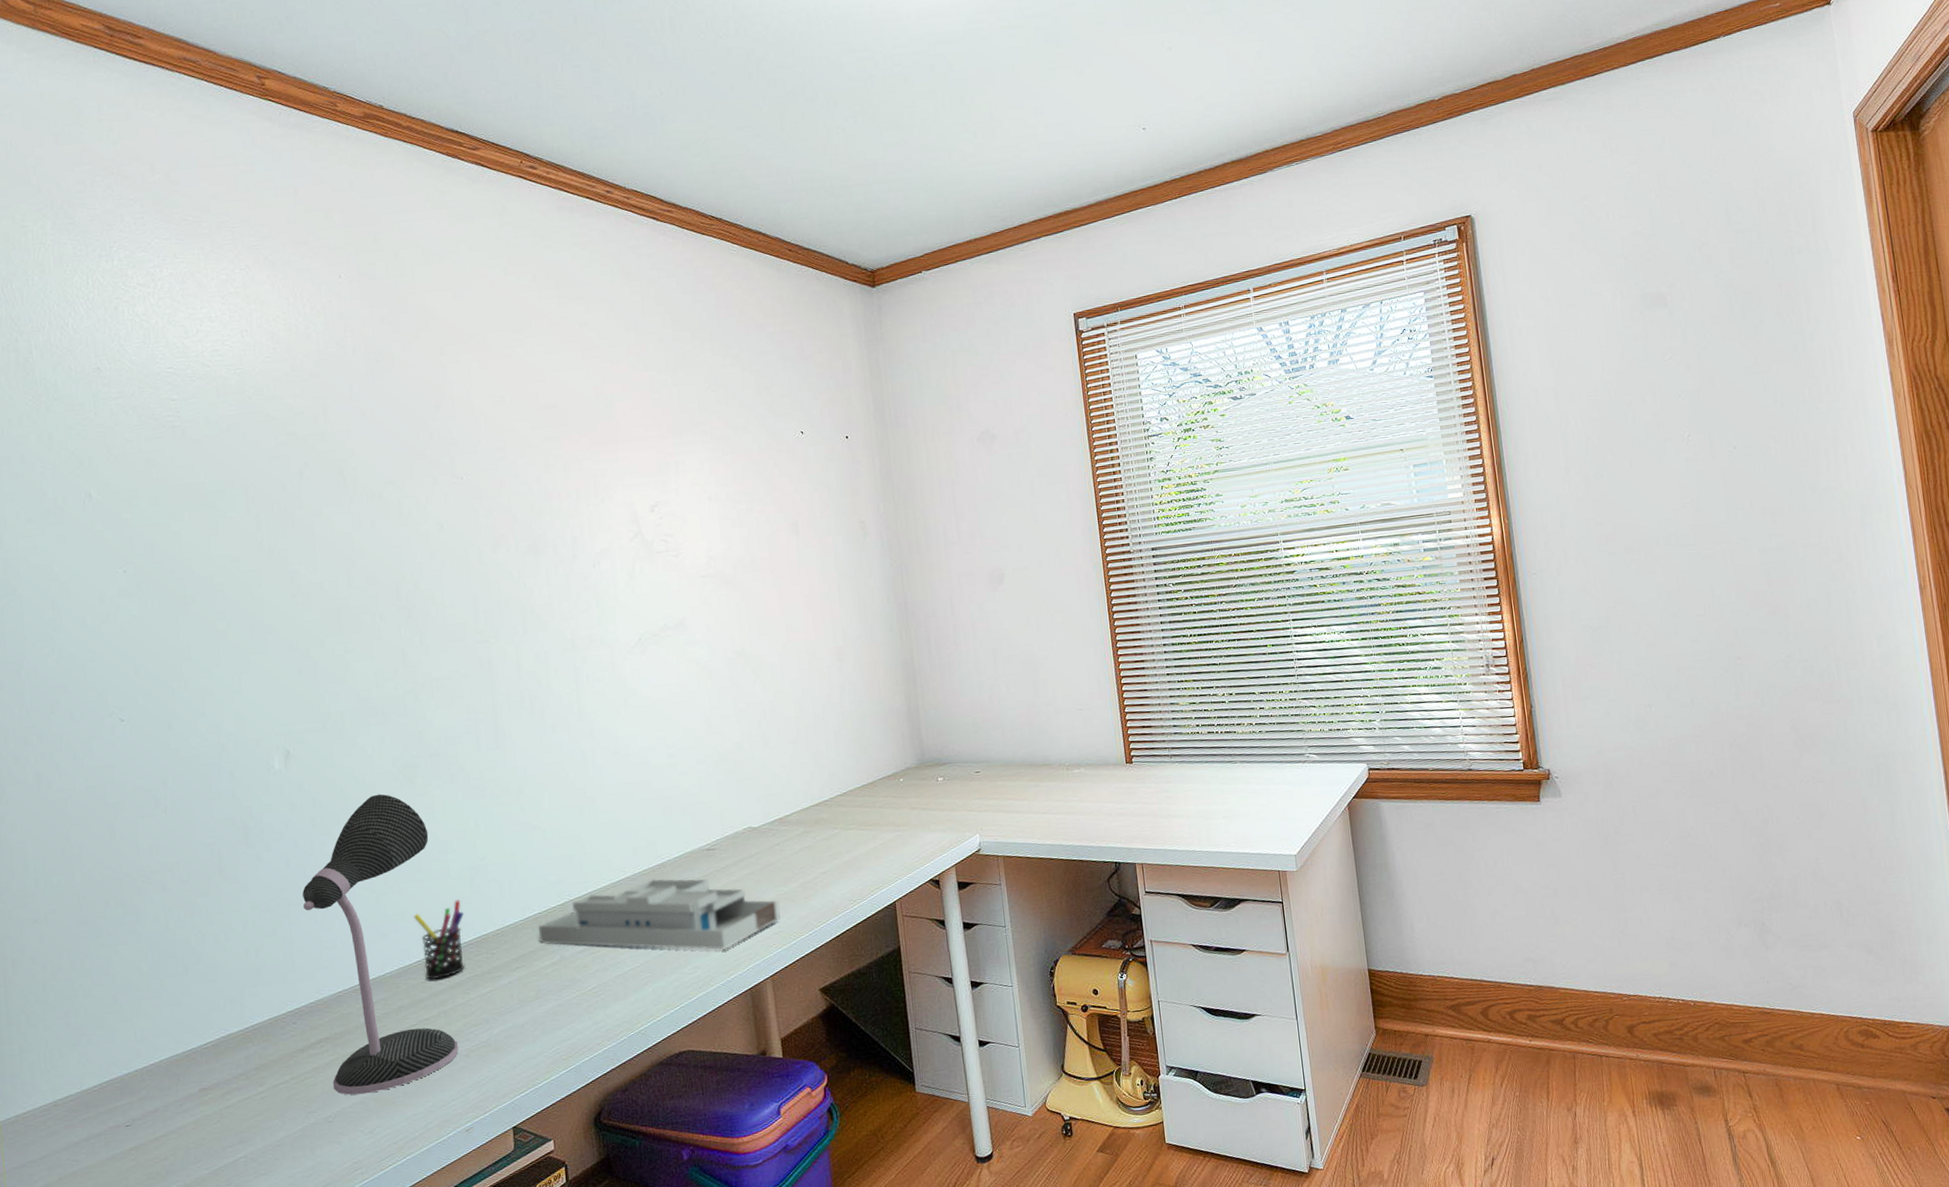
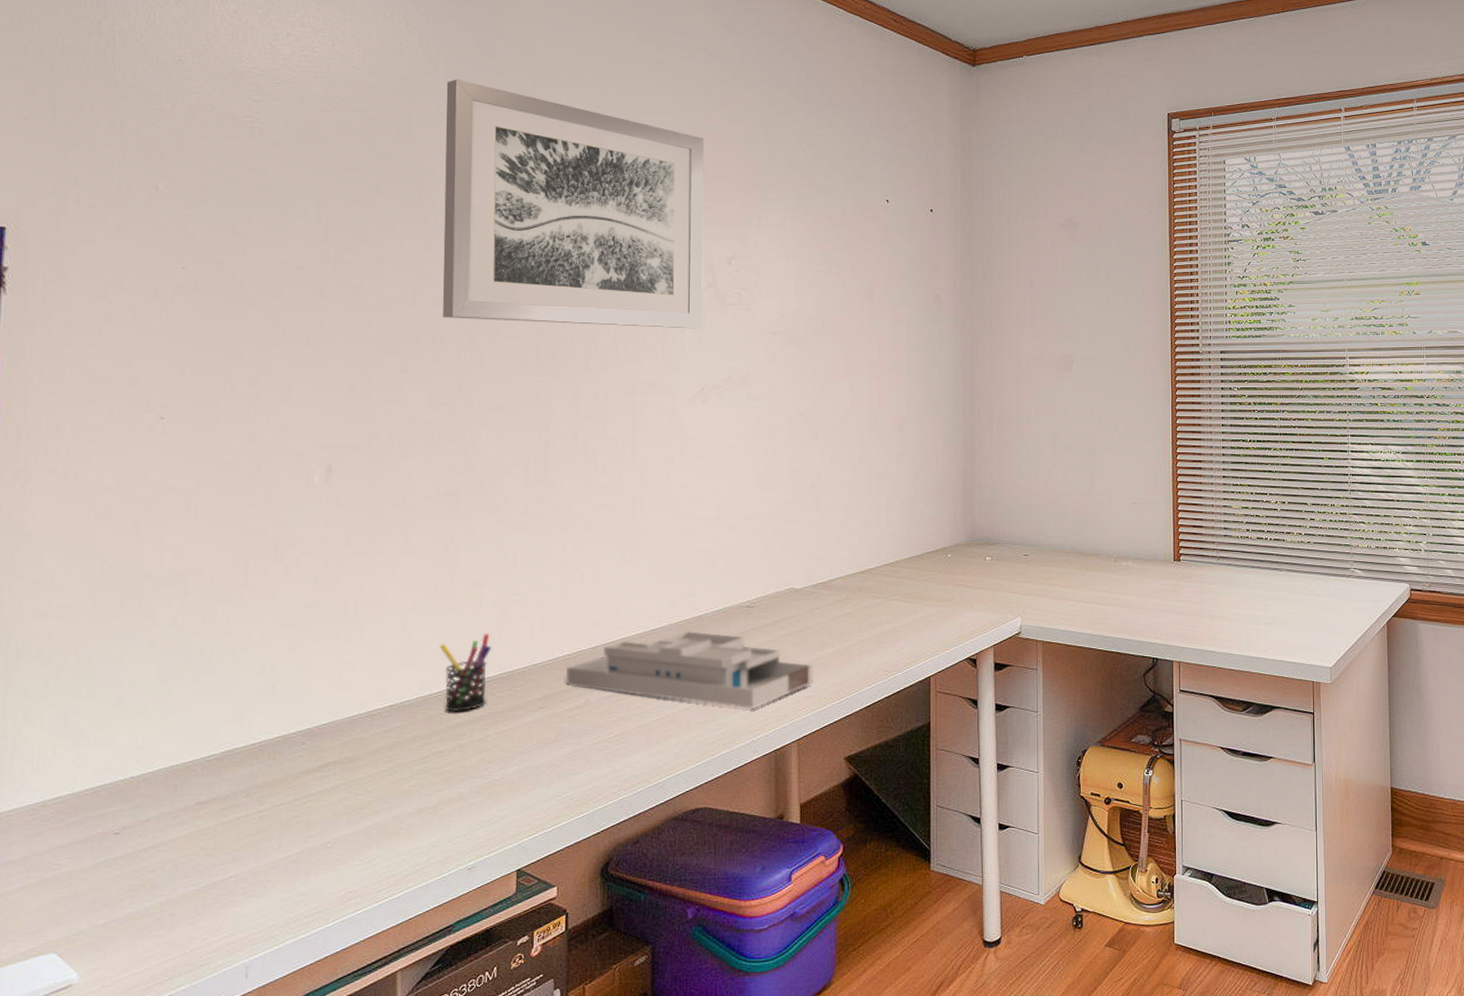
desk lamp: present [302,794,459,1095] -> none [326,518,471,823]
wall art: none [356,356,633,595] -> present [442,79,704,329]

